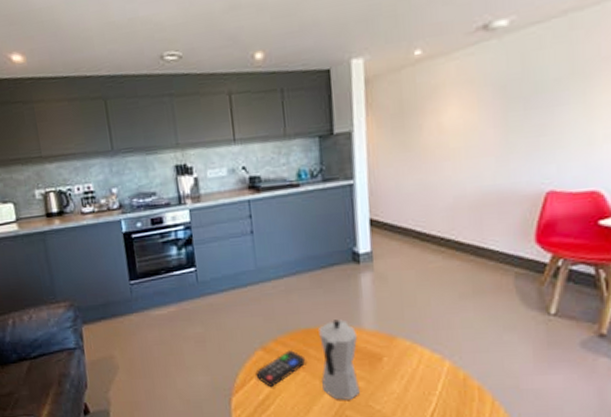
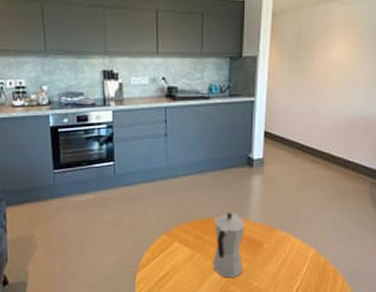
remote control: present [255,350,306,387] -> none [159,236,202,265]

